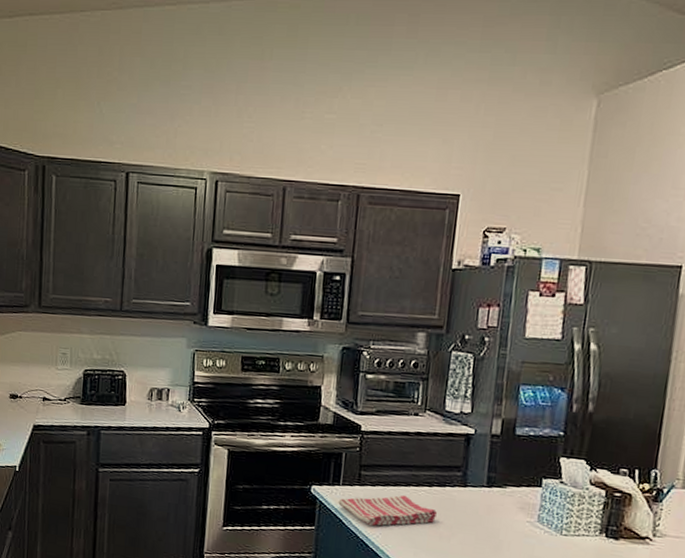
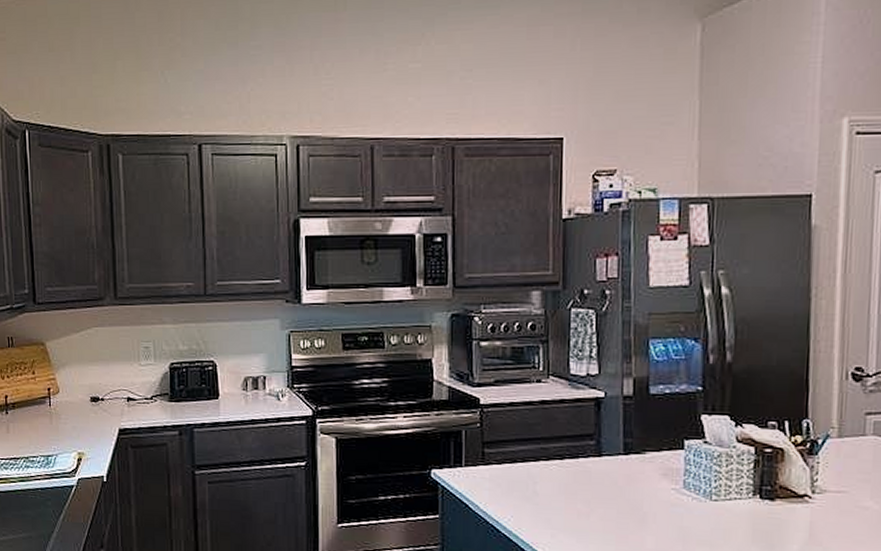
dish towel: present [338,495,437,526] -> none [462,471,572,509]

